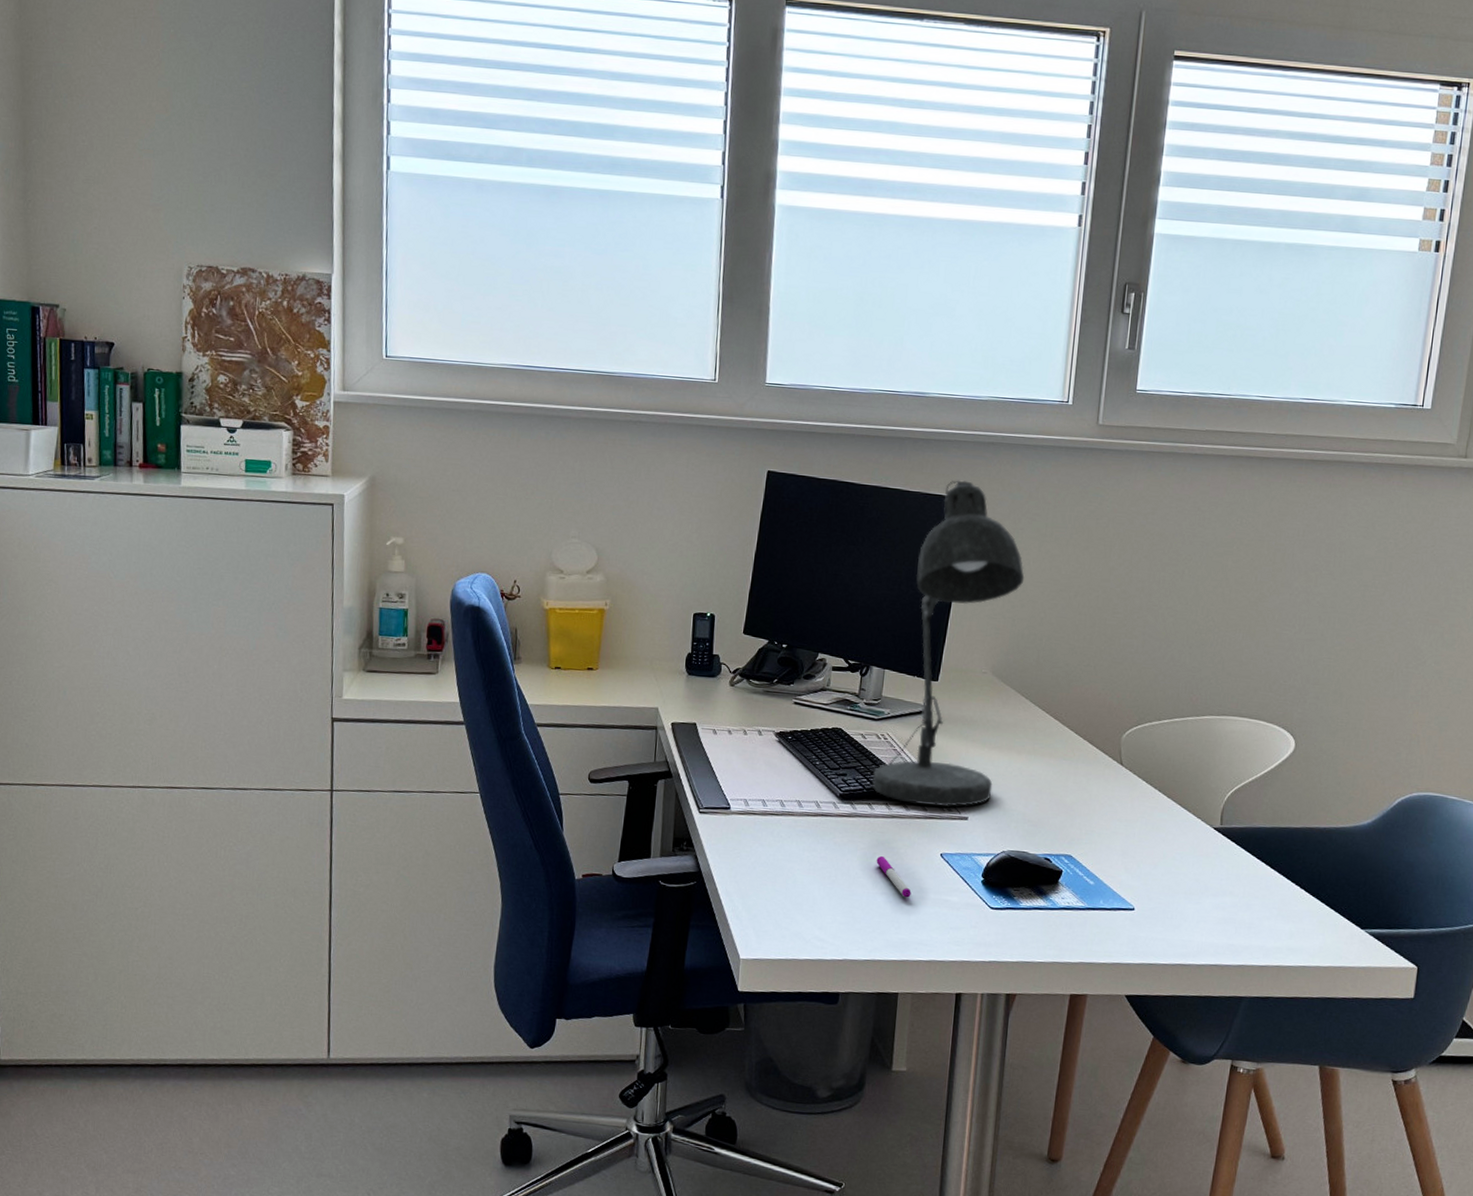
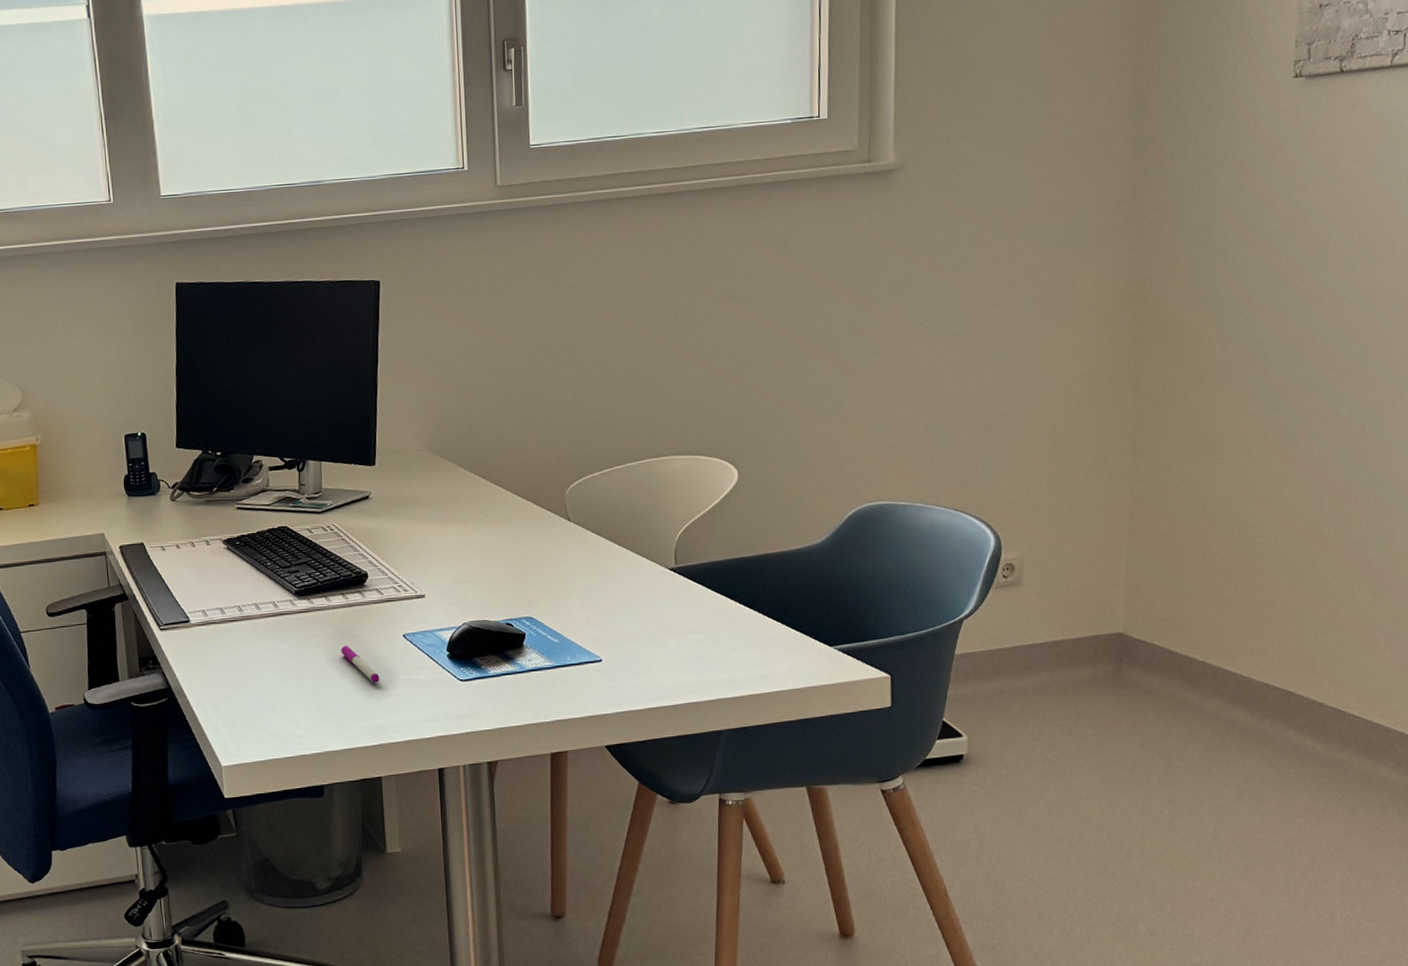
desk lamp: present [863,480,1025,807] -> none [315,262,446,590]

